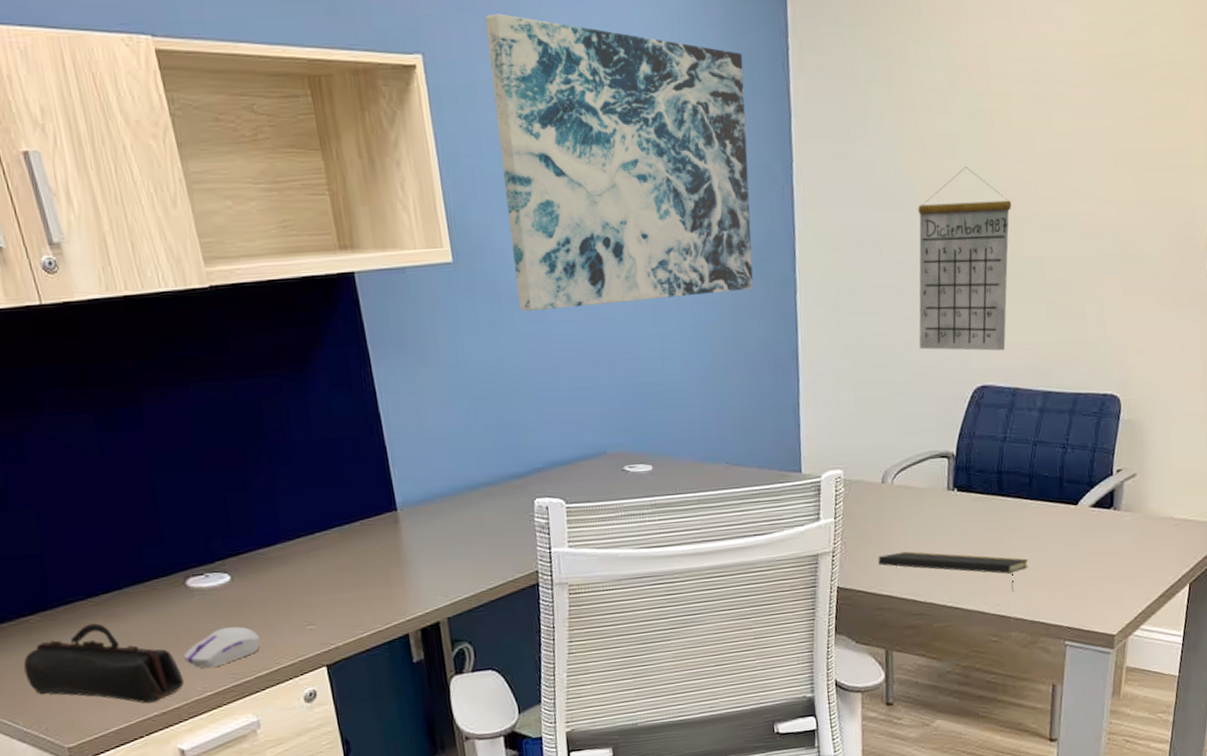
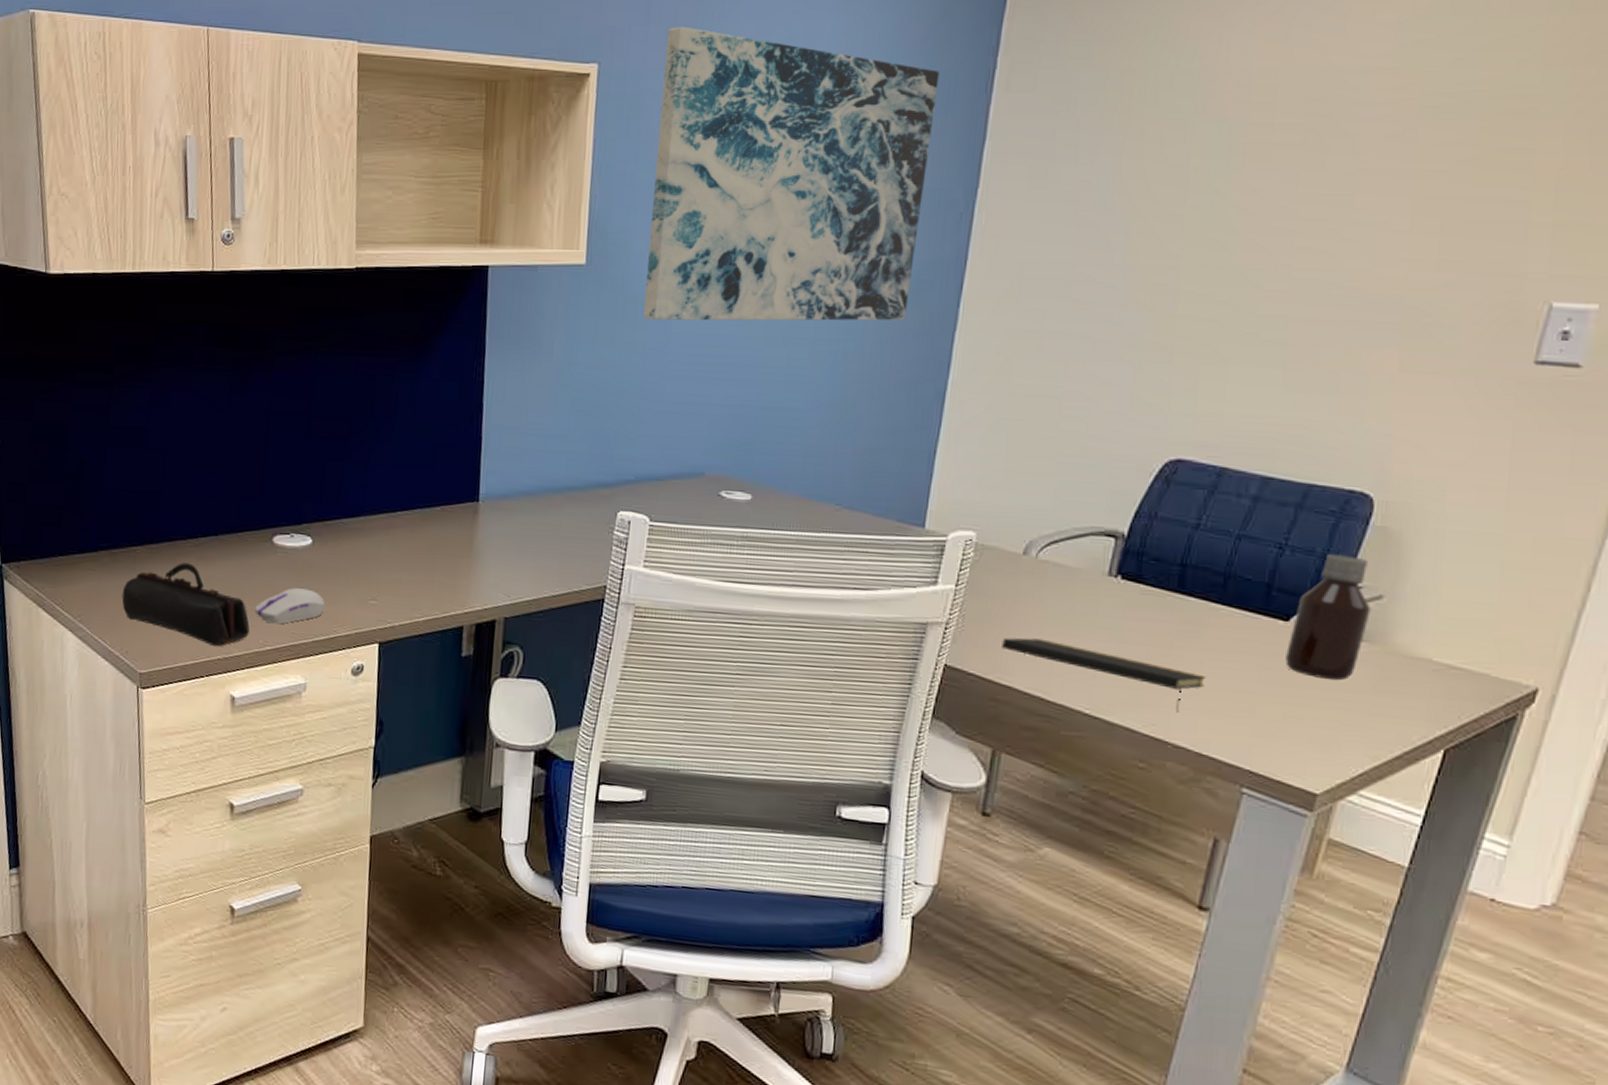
calendar: present [918,167,1012,351] -> none [1100,205,1255,422]
bottle: none [1079,446,1130,546] -> present [1285,554,1371,681]

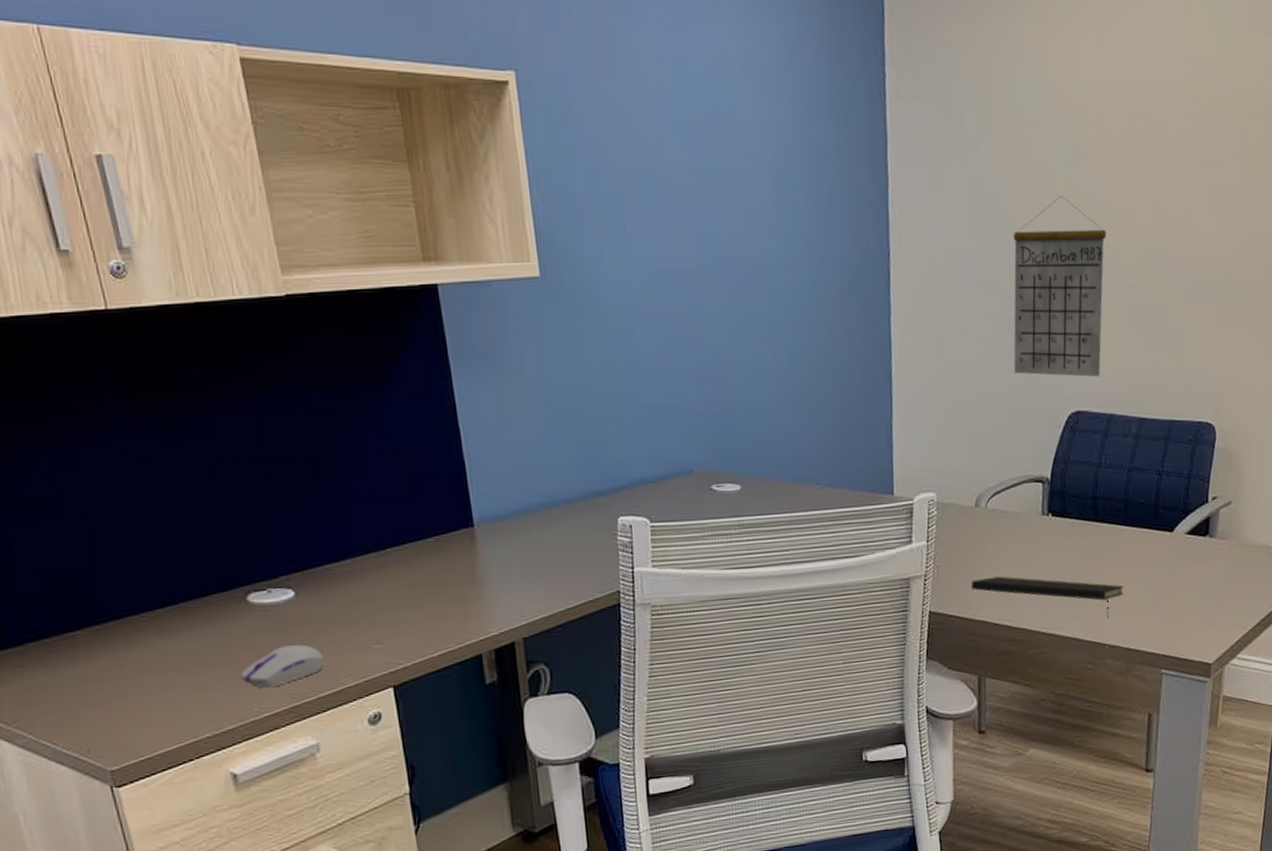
pencil case: present [122,562,250,647] -> none [66,639,239,725]
wall art: present [643,26,940,321] -> none [580,33,848,328]
calendar: none [1100,205,1255,422] -> present [1013,196,1107,377]
bottle: present [1285,554,1371,681] -> none [1175,473,1226,574]

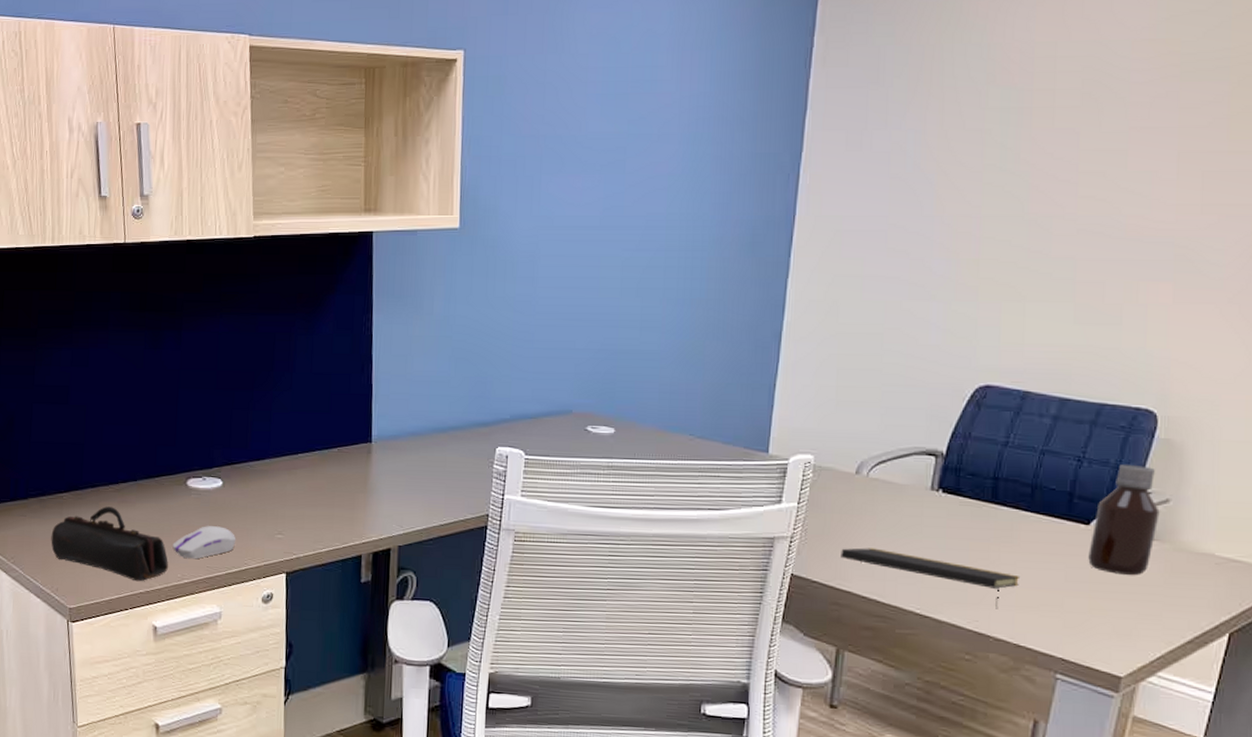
pencil case: none [66,639,239,725] -> present [51,506,168,582]
calendar: present [1013,196,1107,377] -> none [917,162,1044,351]
bottle: none [1175,473,1226,574] -> present [1088,465,1160,576]

